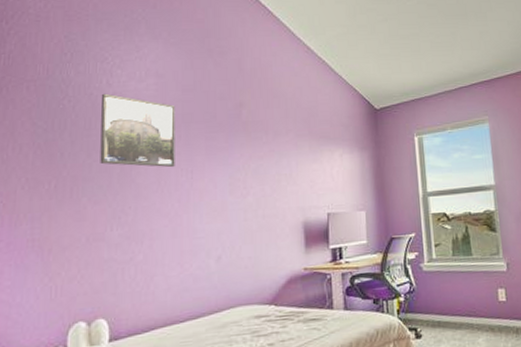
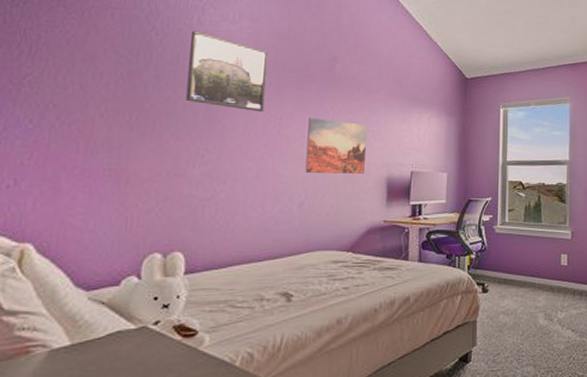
wall art: none [220,167,280,225] -> present [305,118,367,174]

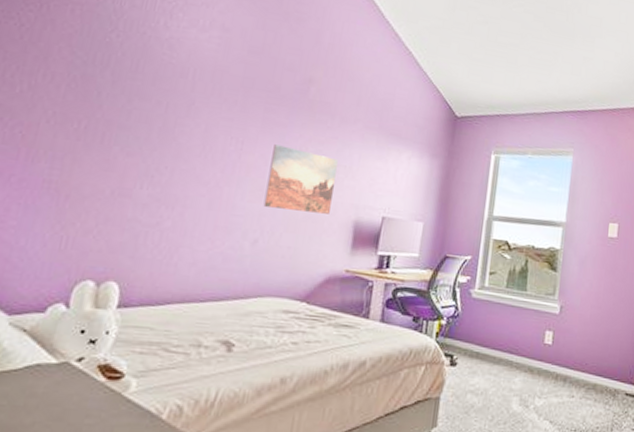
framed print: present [186,30,268,113] -> none [141,35,238,134]

